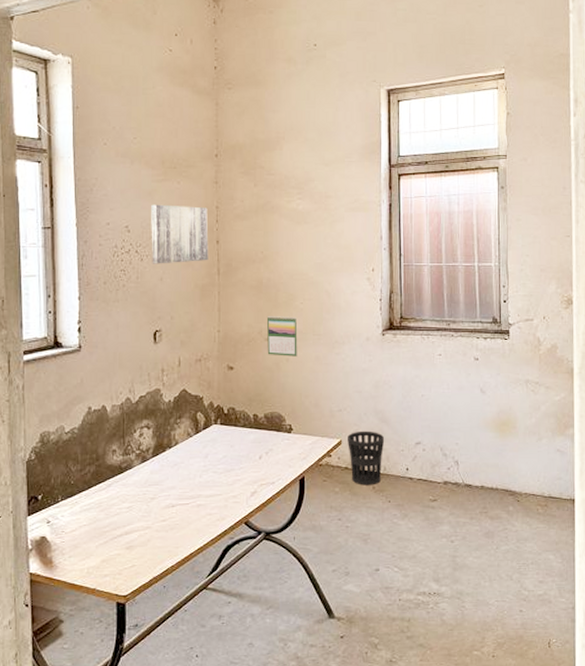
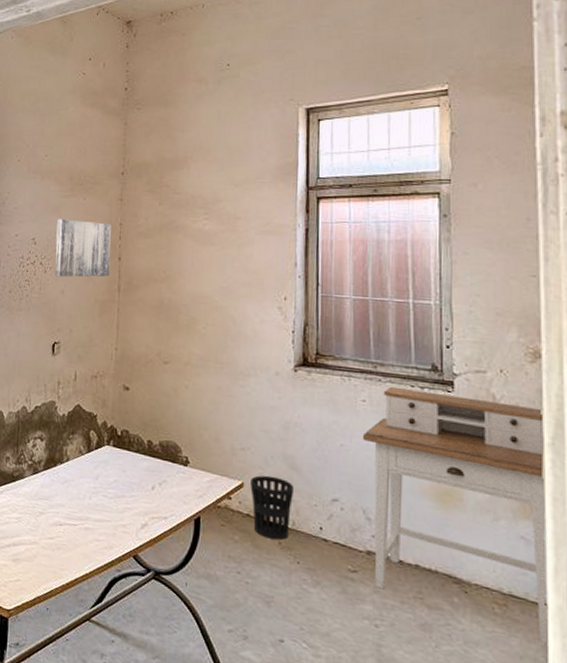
calendar: present [267,316,298,356] -> none [165,338,199,384]
desk: none [439,340,574,529] -> present [362,386,546,644]

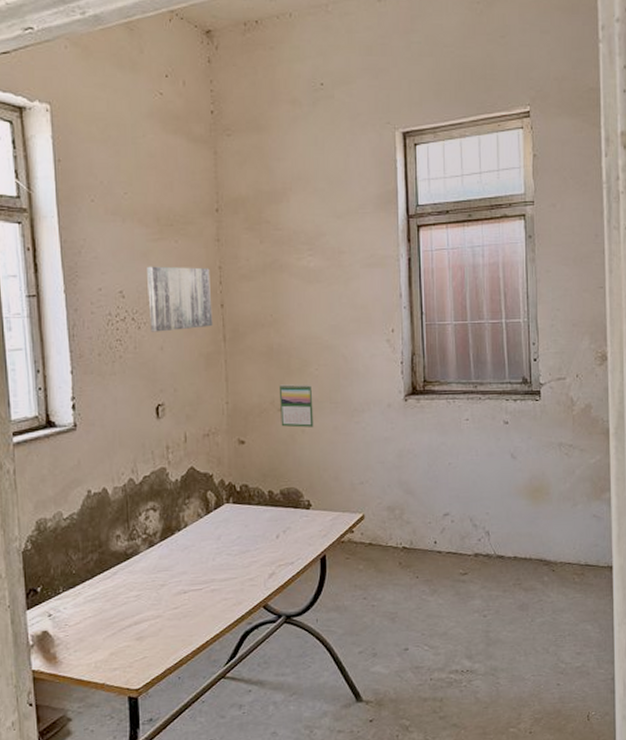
calendar: none [165,338,199,384] -> present [280,384,314,428]
wastebasket: present [249,475,295,541] -> none [369,503,411,562]
desk: present [362,386,546,644] -> none [467,402,612,598]

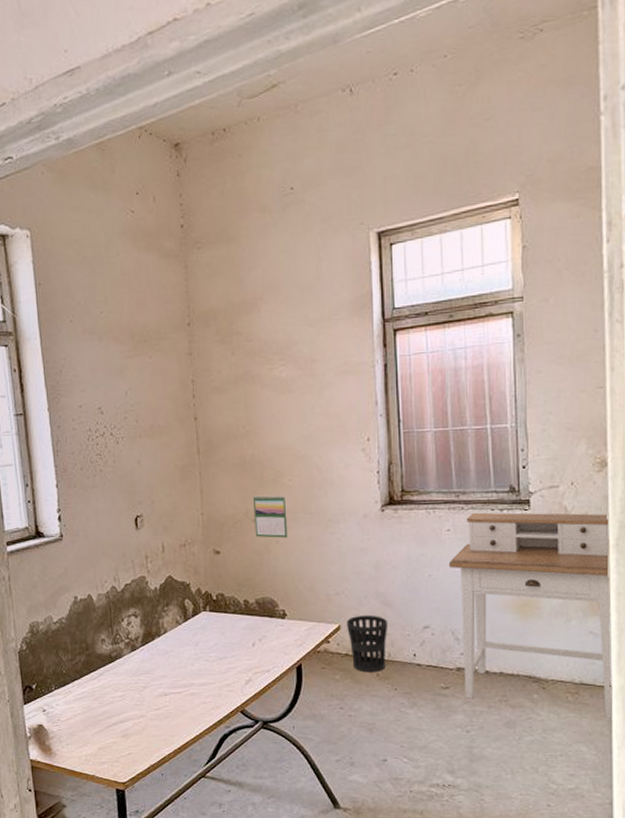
wall art: present [147,266,213,332] -> none [123,381,187,447]
wastebasket: none [369,503,411,562] -> present [346,614,389,673]
desk: none [467,402,612,598] -> present [448,512,611,719]

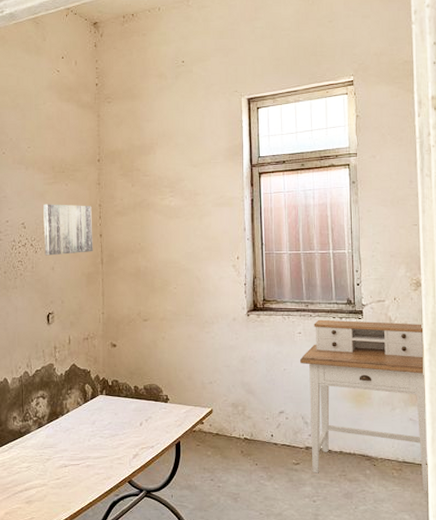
wall art: none [123,381,187,447] -> present [43,204,93,256]
calendar: present [253,495,288,538] -> none [145,300,172,335]
wastebasket: present [346,614,389,673] -> none [217,401,251,450]

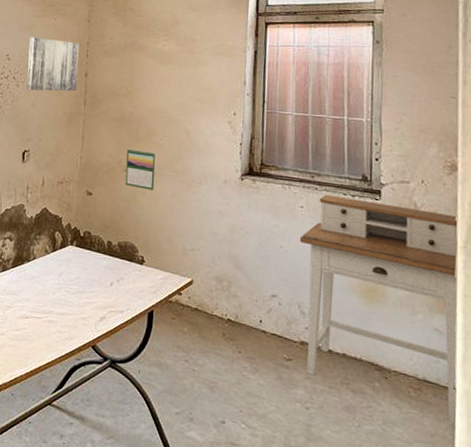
calendar: none [145,300,172,335] -> present [125,148,156,190]

